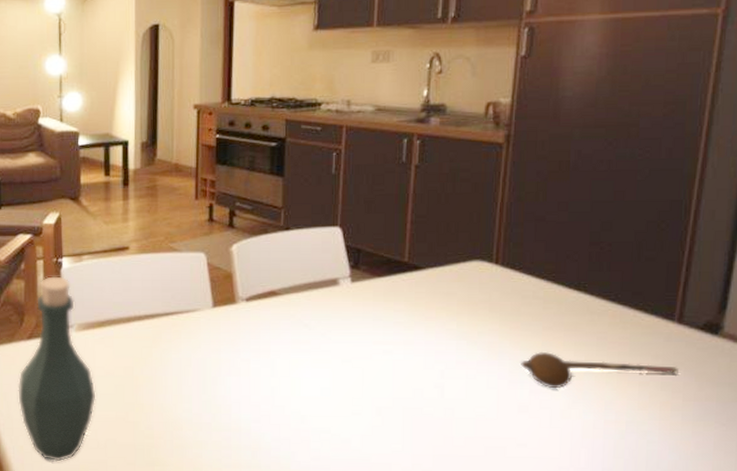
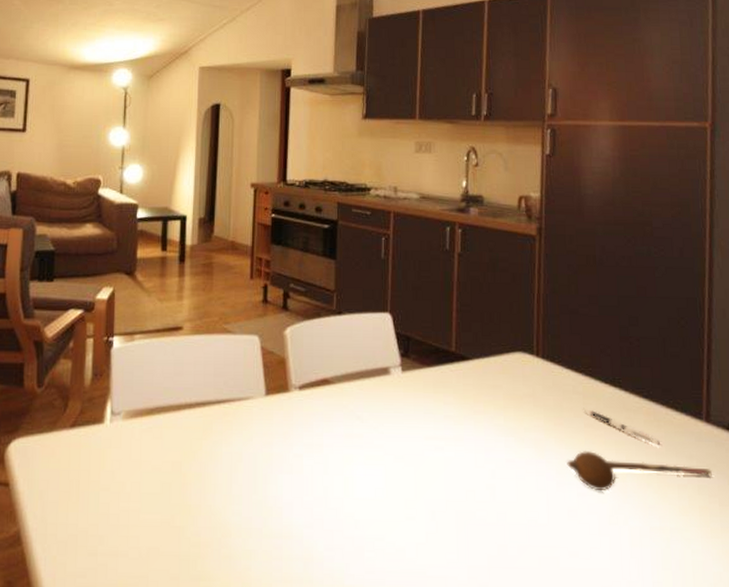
bottle: present [17,276,96,462] -> none [55,356,141,576]
pen: none [543,312,624,347] -> present [583,408,660,446]

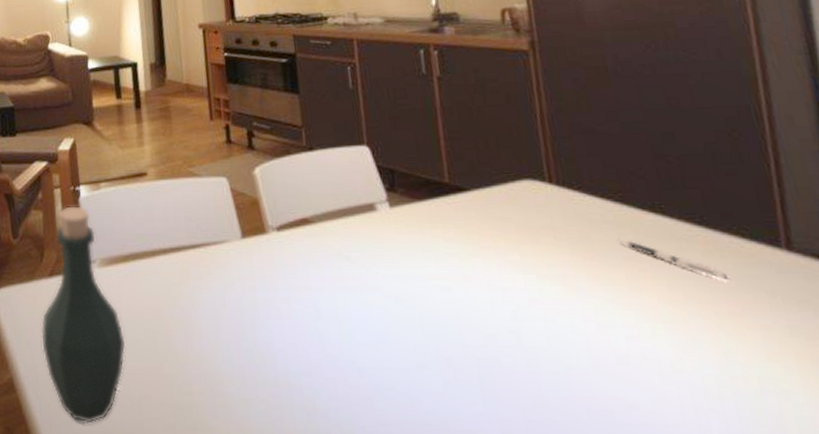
bottle: none [55,356,141,576] -> present [41,206,126,424]
spoon: present [567,451,712,490] -> none [606,288,806,333]

